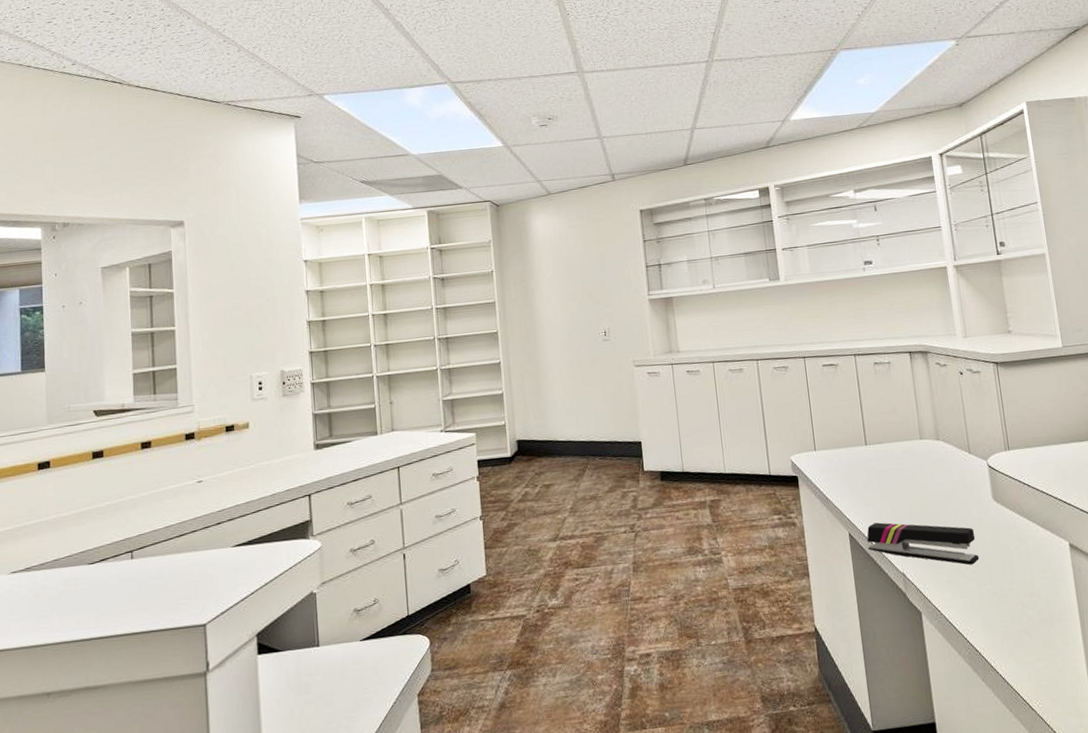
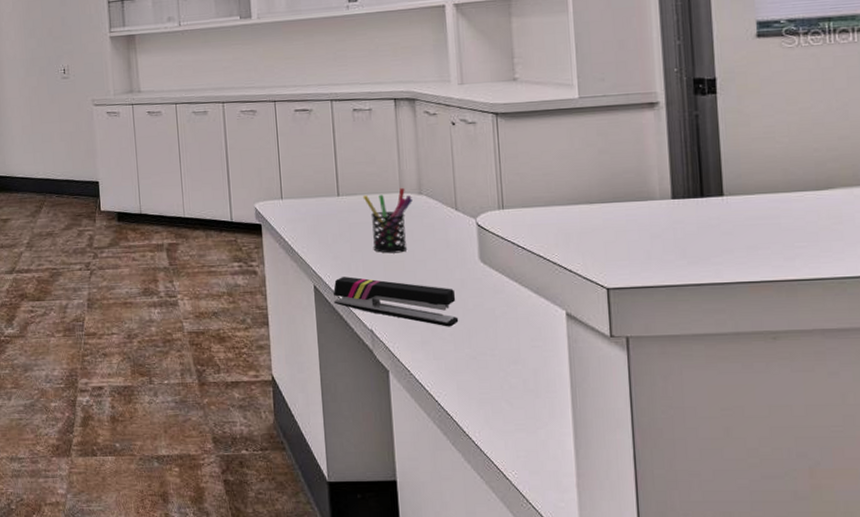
pen holder: none [887,434,931,498] -> present [362,187,412,254]

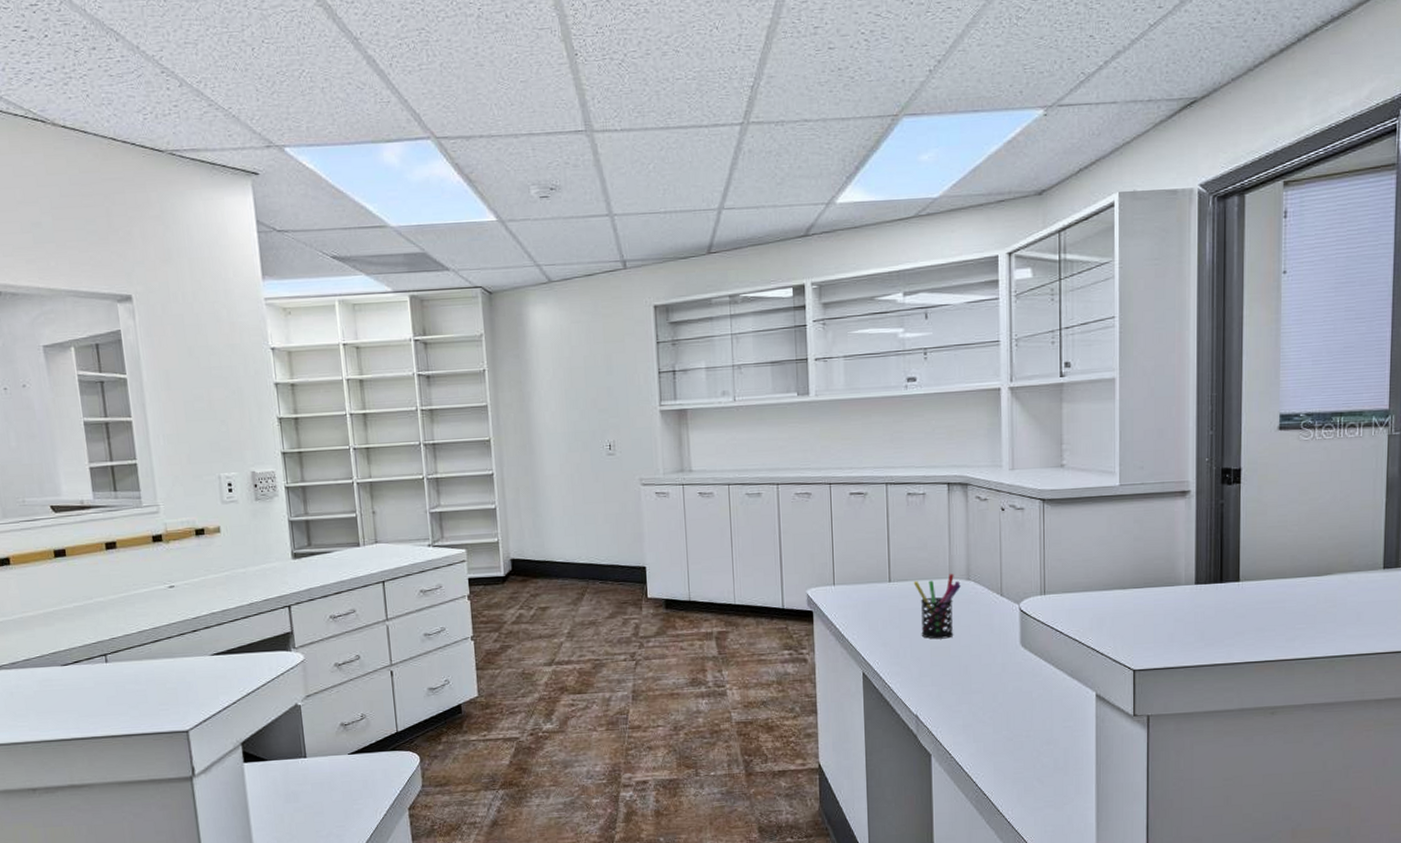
stapler: present [333,276,459,327] -> none [881,663,999,711]

